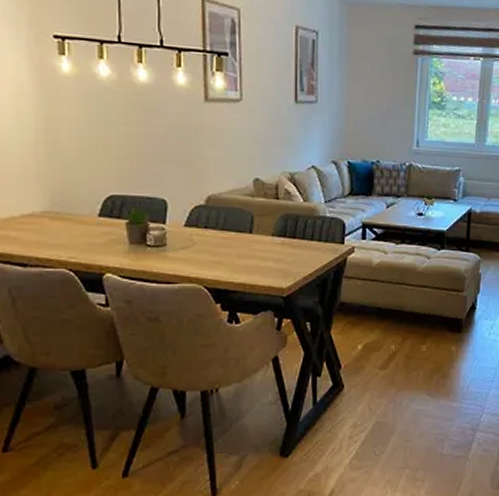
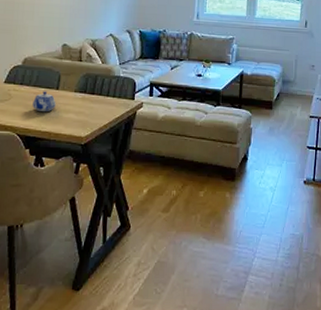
teapot: none [221,235,250,261] -> present [33,91,56,113]

